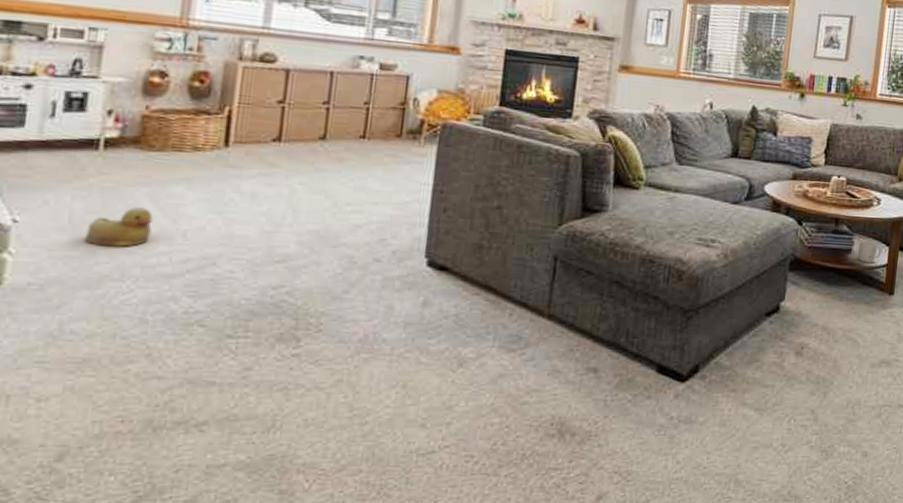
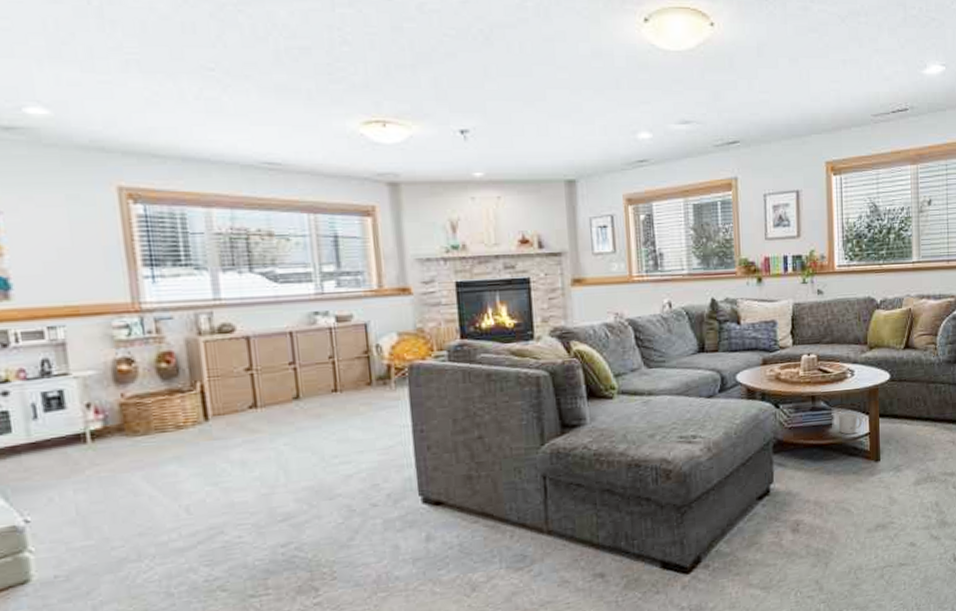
rubber duck: present [85,207,153,247] -> none [95,490,156,533]

